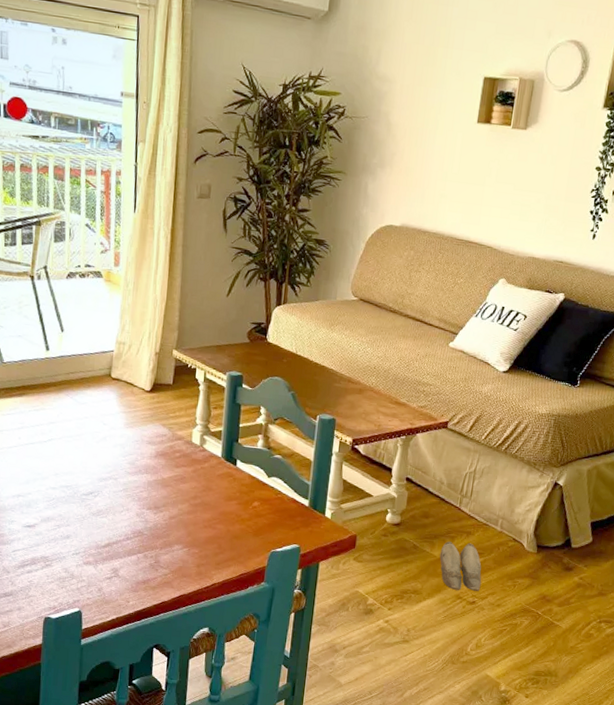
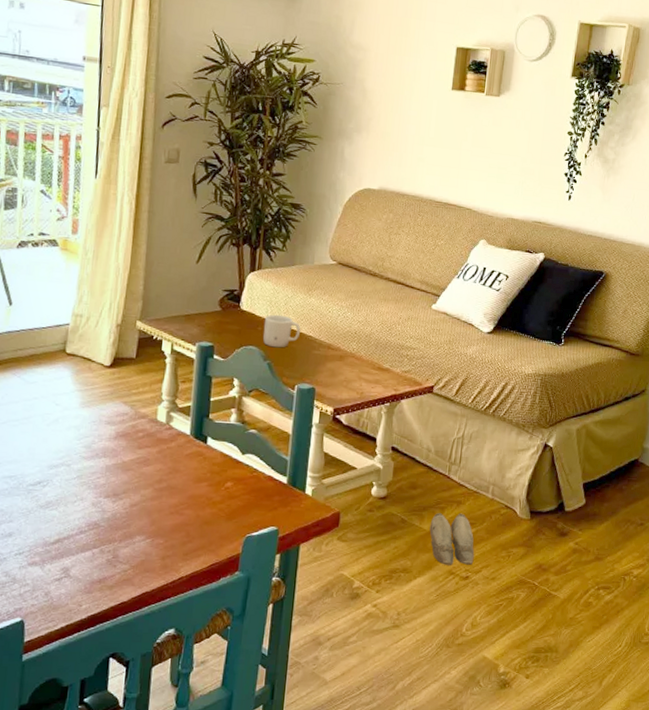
mug: none [287,347,323,380] -> present [262,314,301,348]

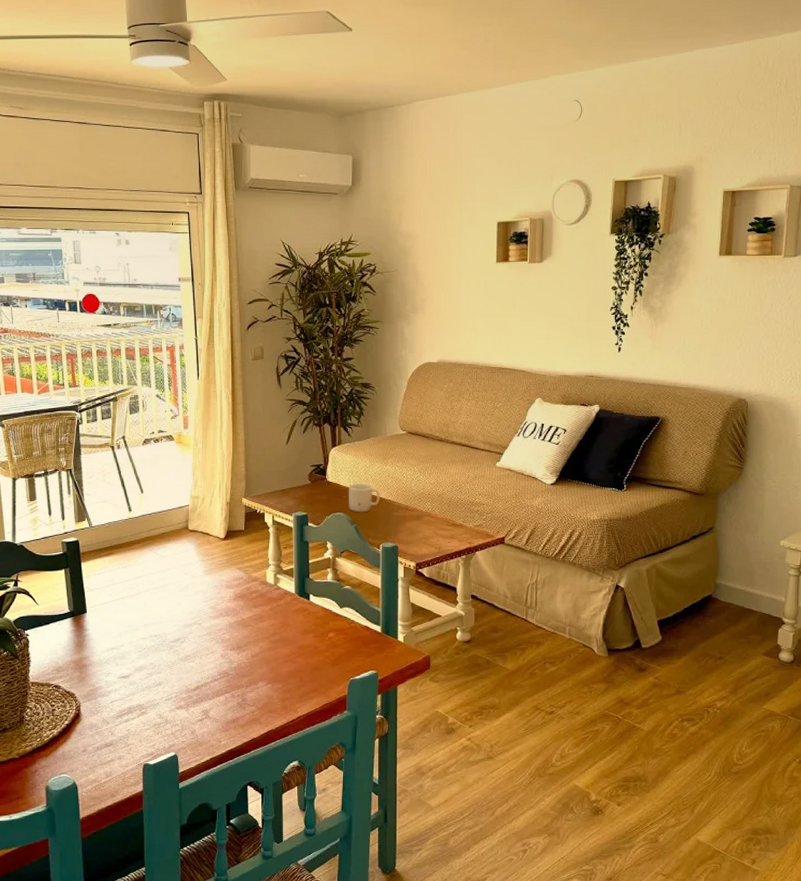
slippers: present [429,513,475,565] -> none [513,653,557,701]

